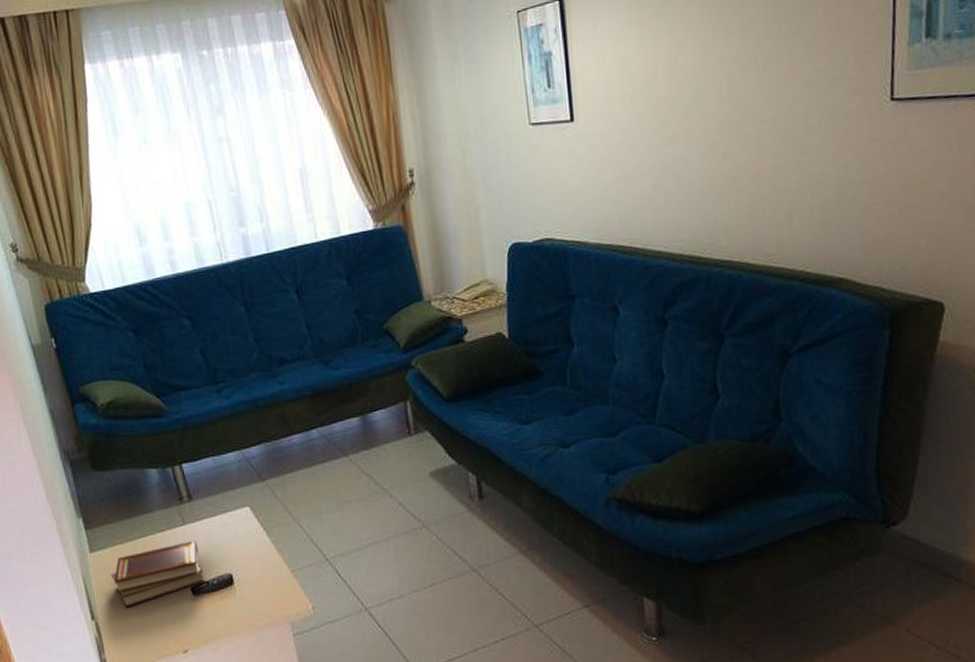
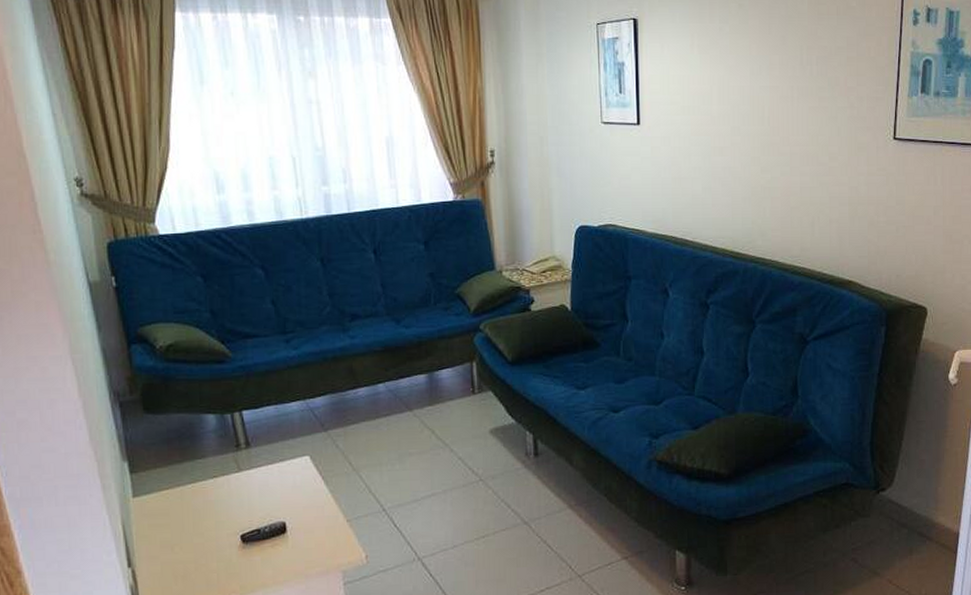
book set: present [110,540,205,608] -> none [153,488,257,555]

